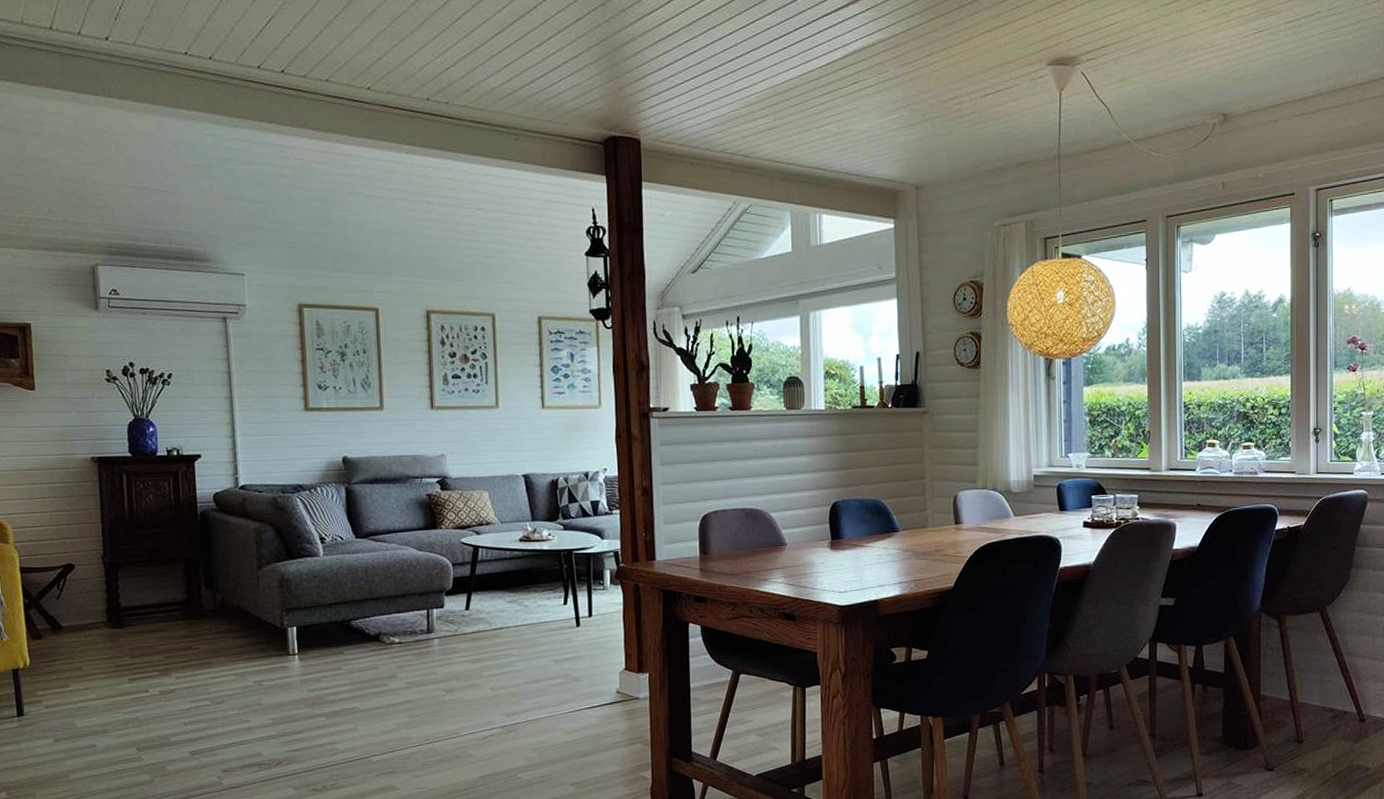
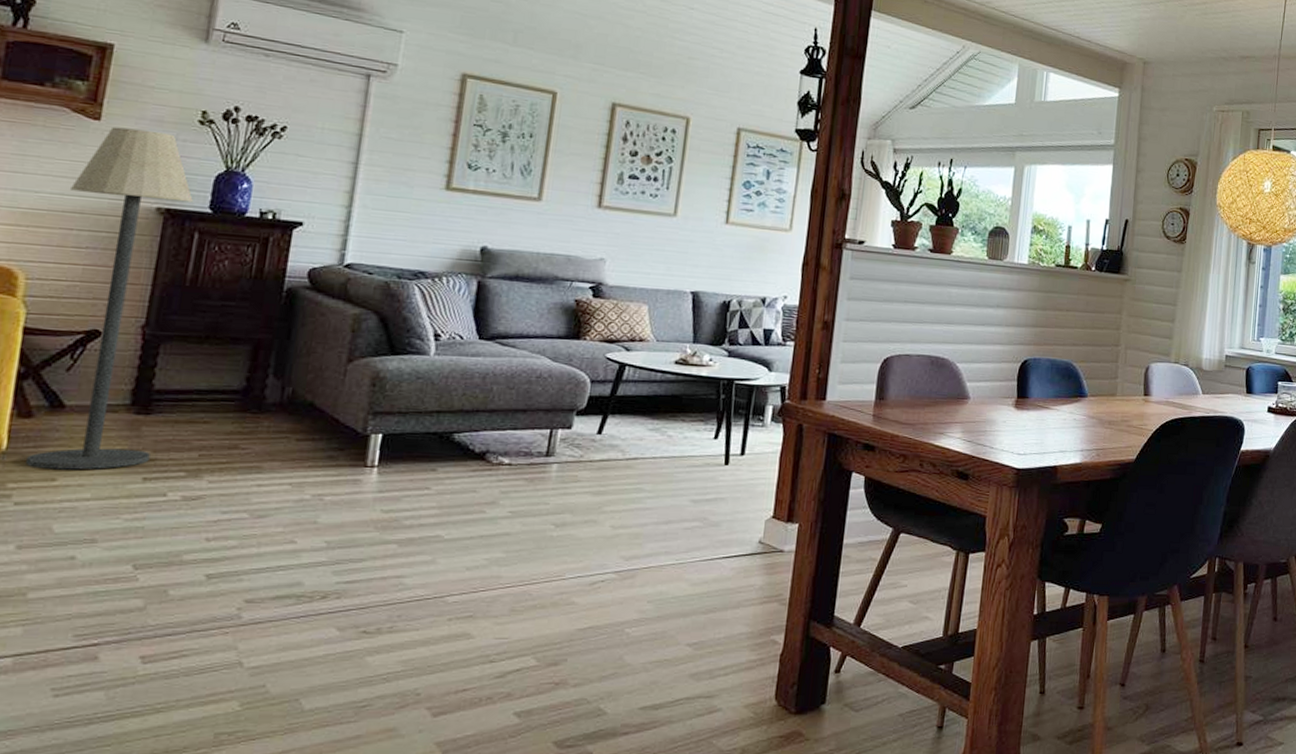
floor lamp: none [27,393,130,678] -> present [26,126,193,470]

